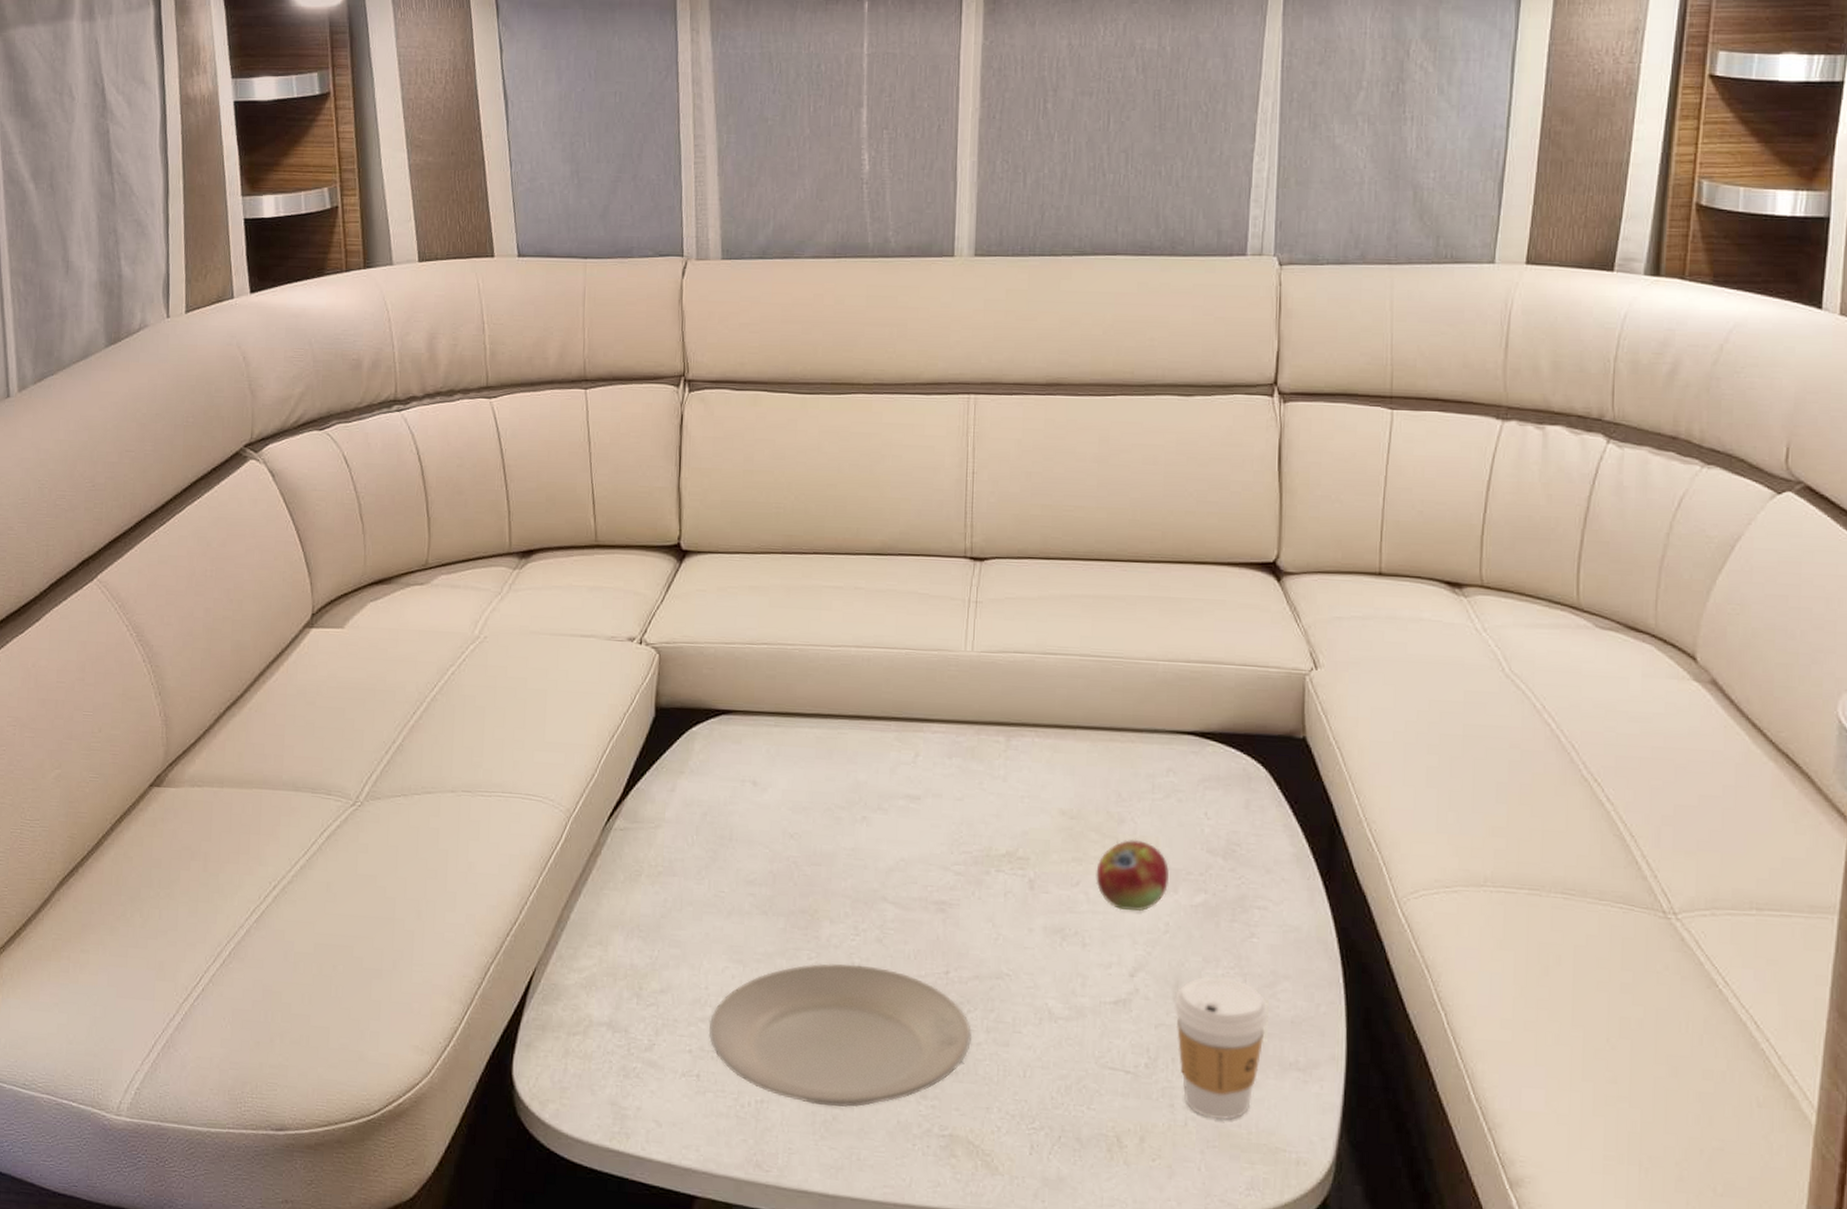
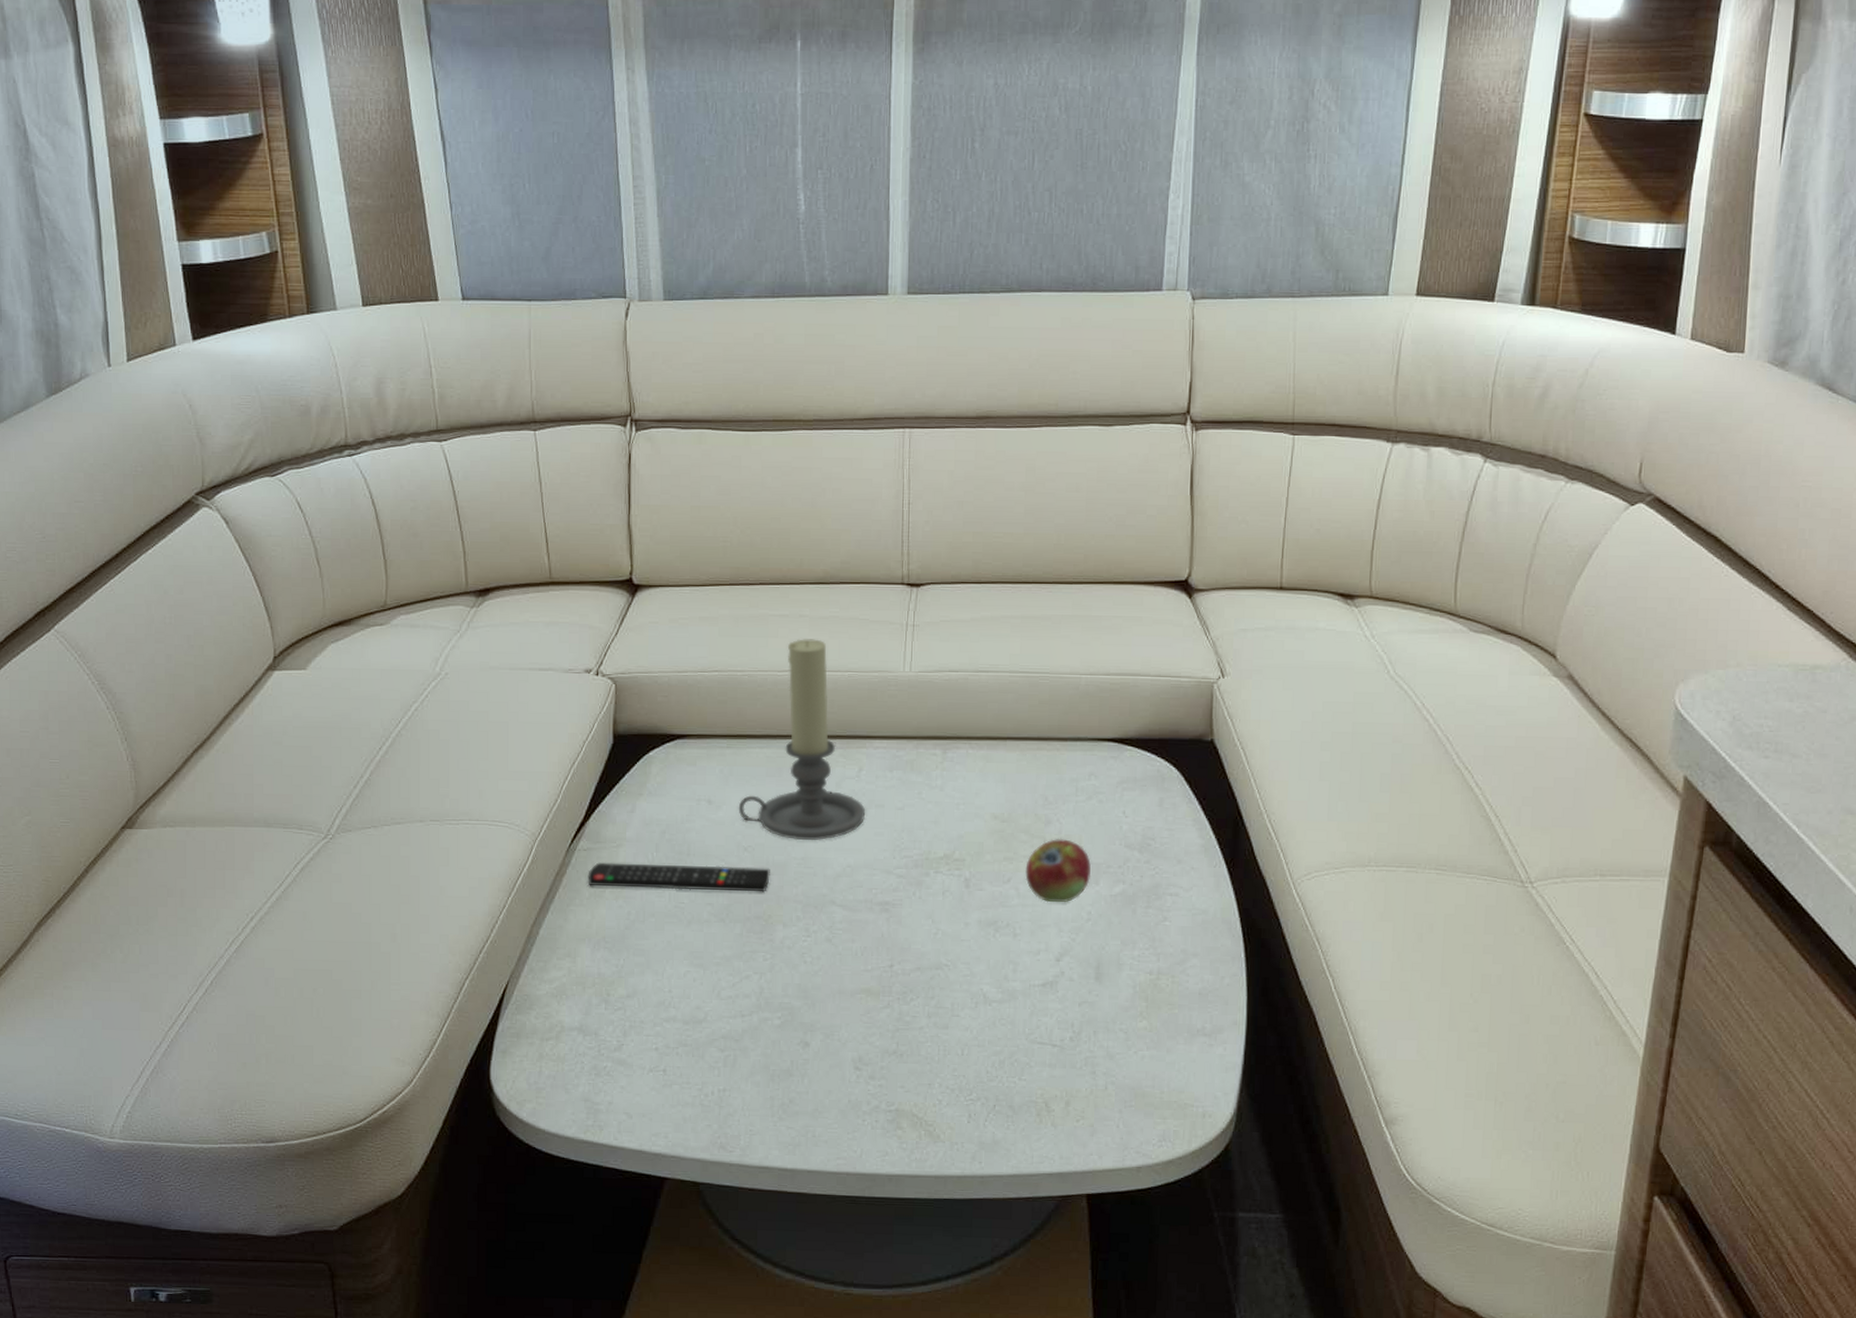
remote control: none [623,843,818,884] -> present [588,862,770,892]
plate: present [708,963,971,1107] -> none [673,963,914,1091]
candle holder: none [784,612,922,831] -> present [738,639,866,841]
coffee cup: present [1175,976,1270,1120] -> none [1096,957,1180,1082]

